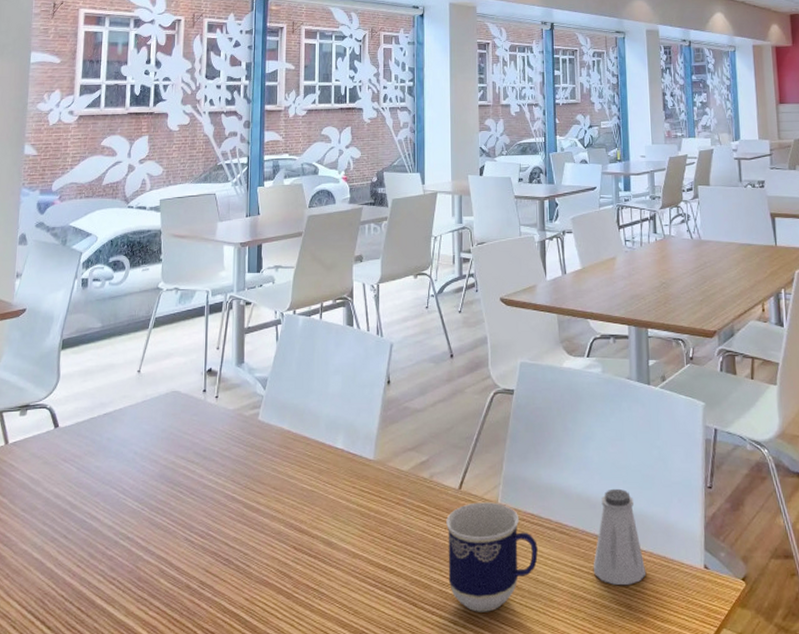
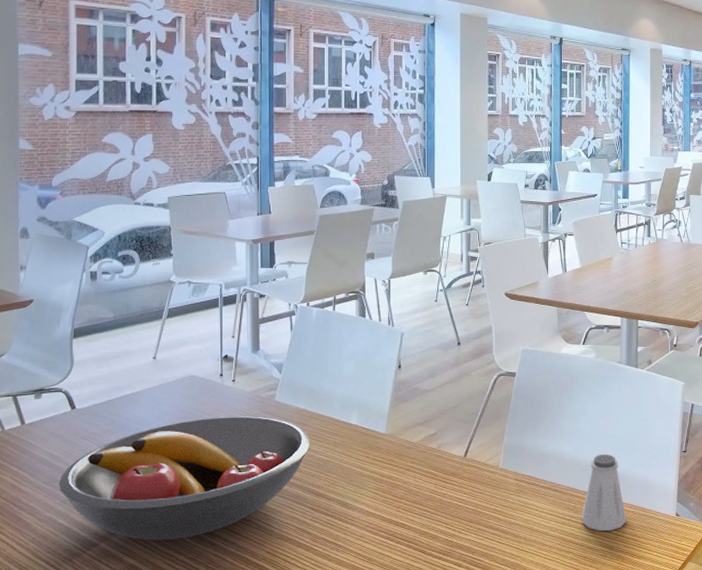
fruit bowl: none [36,438,294,580] -> present [58,416,311,540]
cup: present [446,502,538,612] -> none [452,467,533,556]

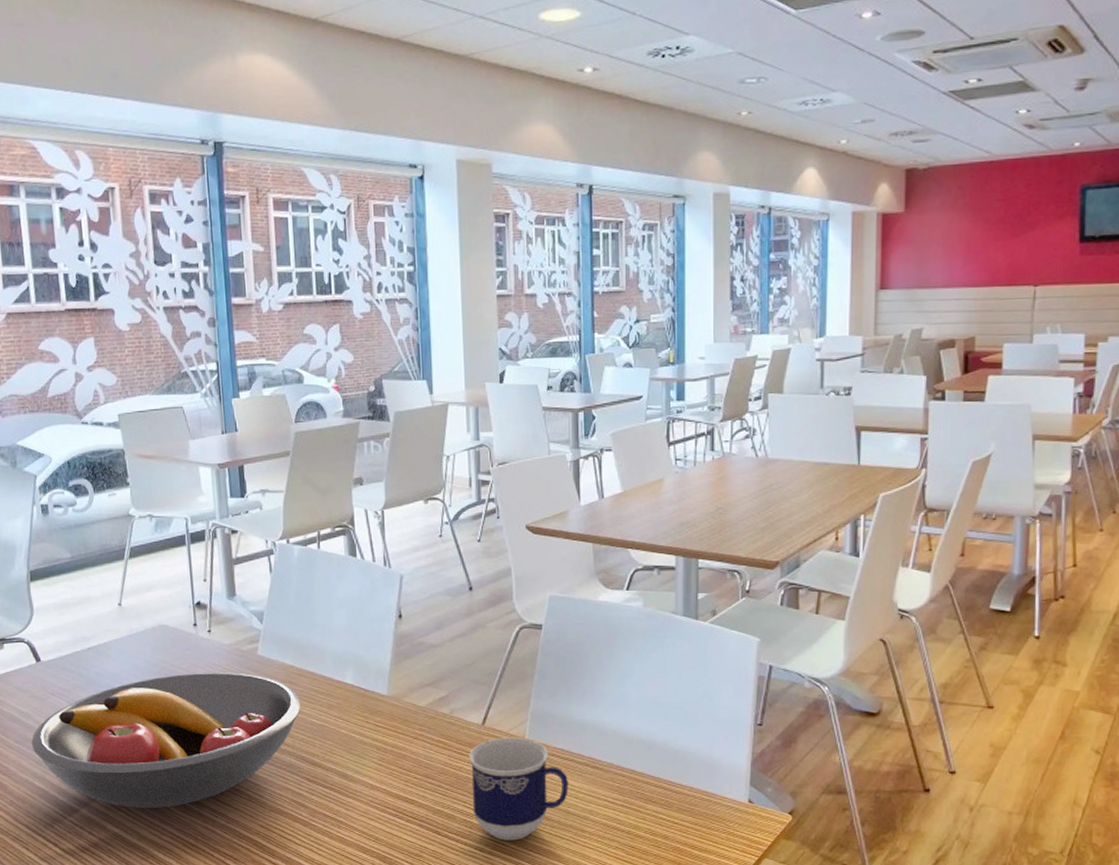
cup: none [452,467,533,556] -> present [469,738,569,841]
saltshaker: present [582,454,627,531] -> none [629,725,686,817]

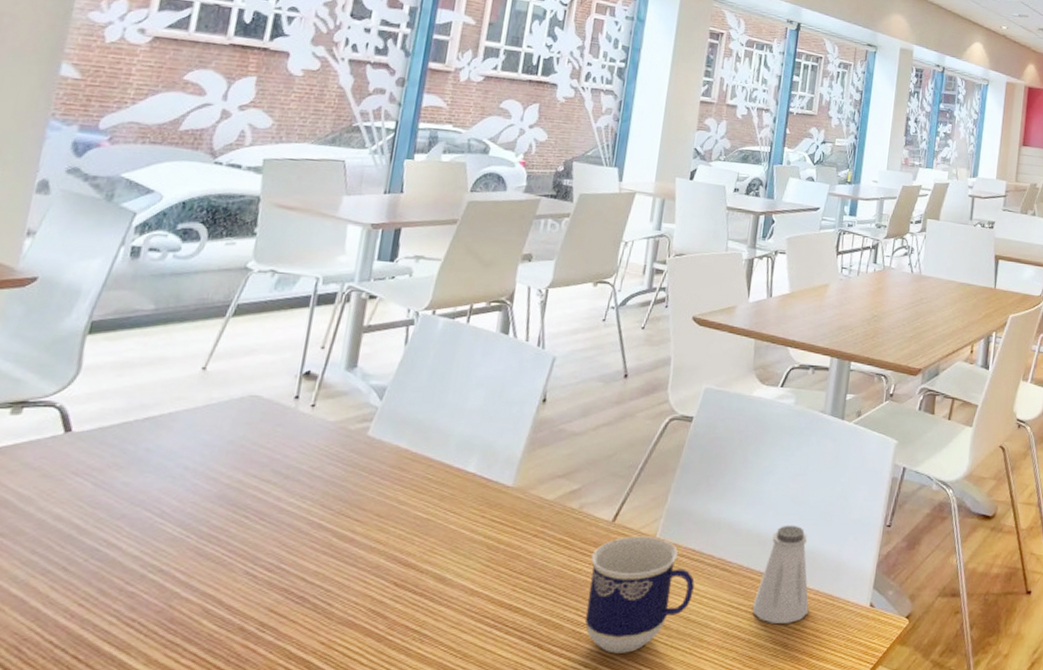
fruit bowl: present [31,673,302,808] -> none [21,454,409,622]
saltshaker: none [629,725,686,817] -> present [753,525,809,623]

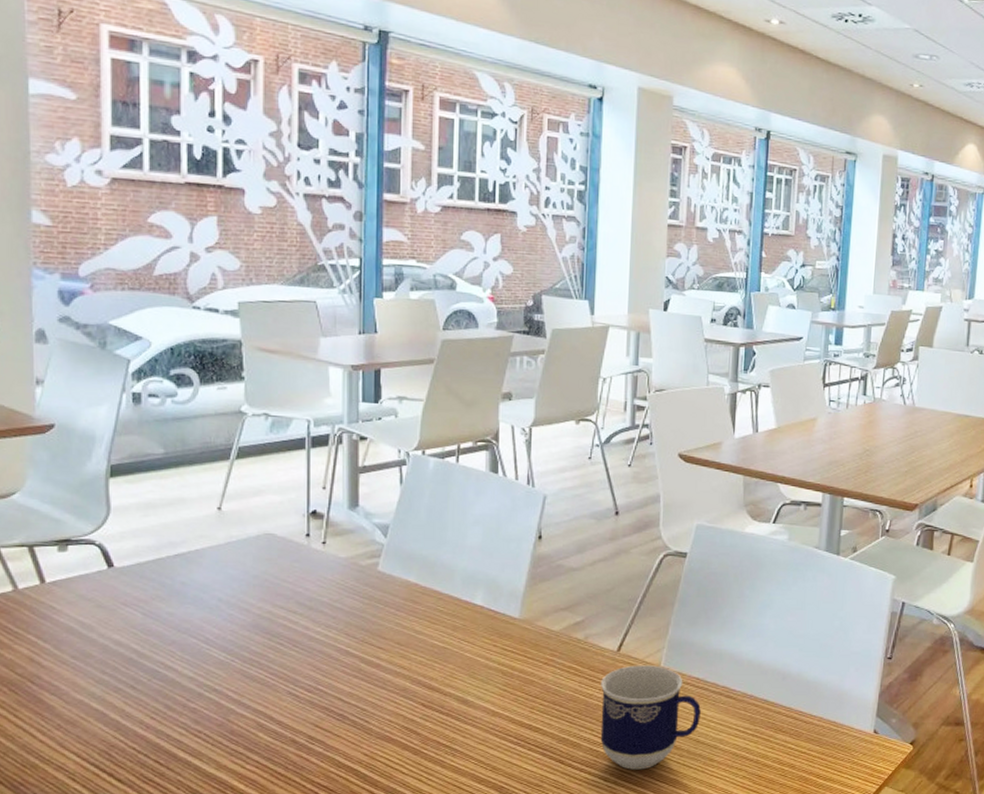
saltshaker: present [753,525,809,623] -> none [759,656,814,746]

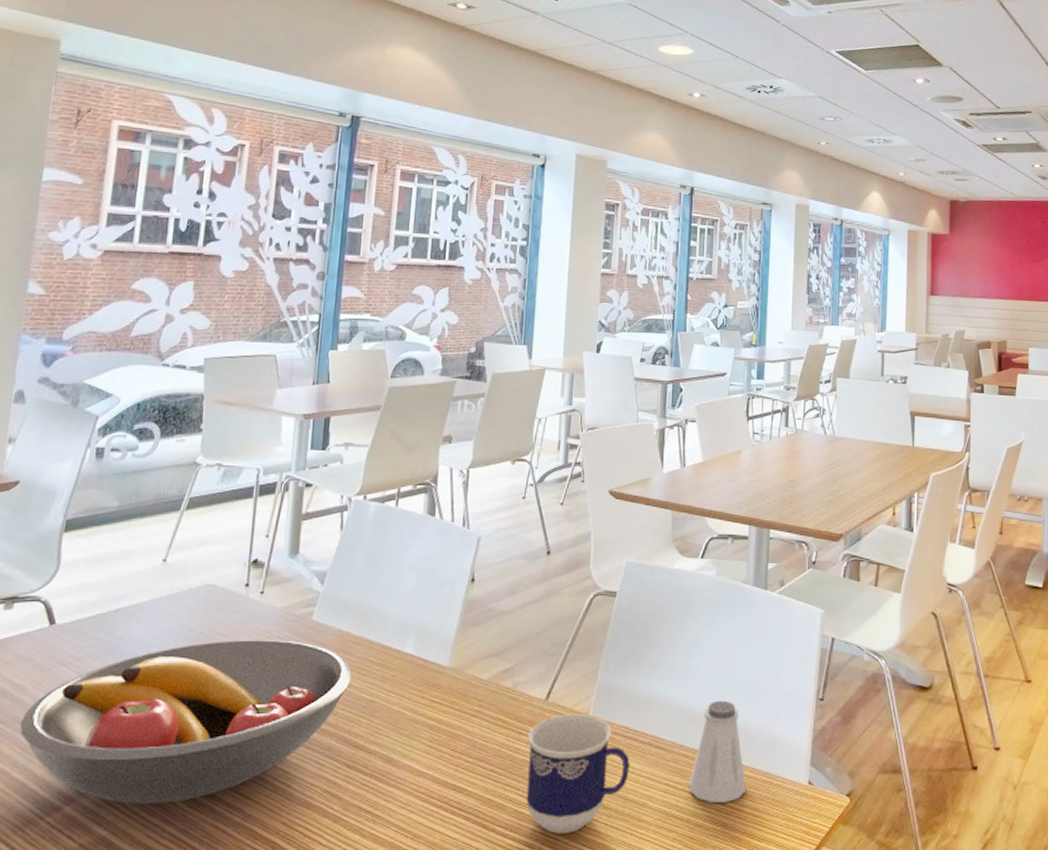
fruit bowl: none [91,587,423,734] -> present [19,640,353,804]
saltshaker: none [759,656,814,746] -> present [690,700,747,802]

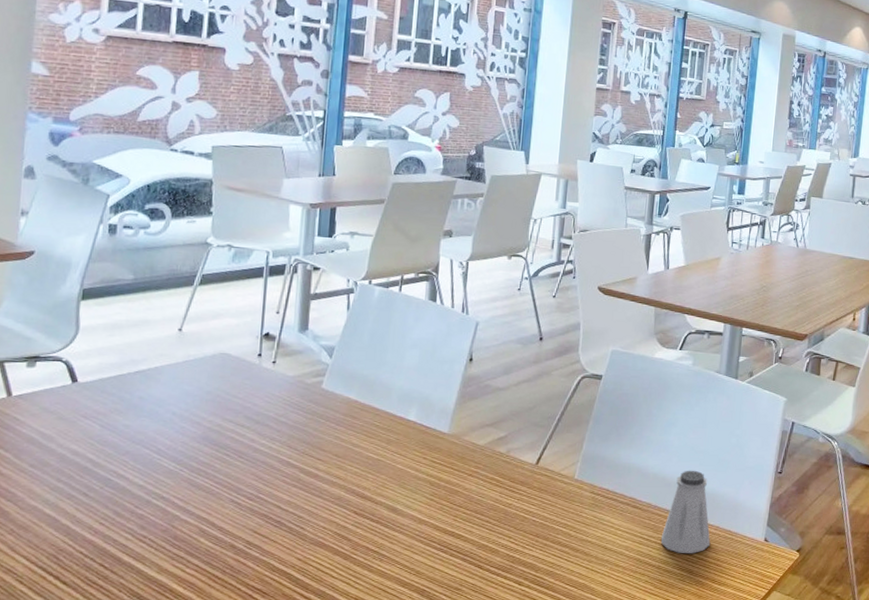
fruit bowl: present [19,640,353,804] -> none [48,402,360,539]
cup: present [526,714,630,834] -> none [516,477,610,575]

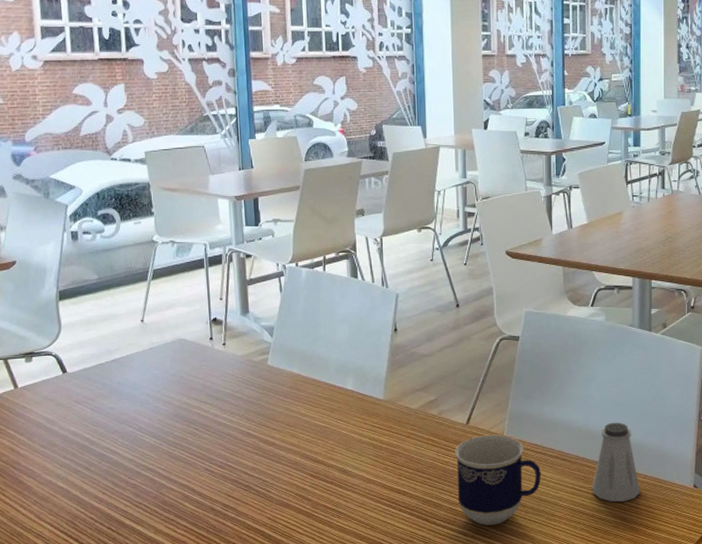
cup: none [516,477,610,575] -> present [455,435,541,526]

